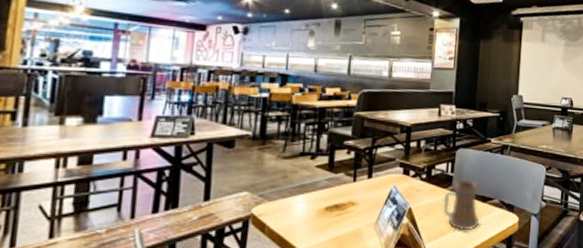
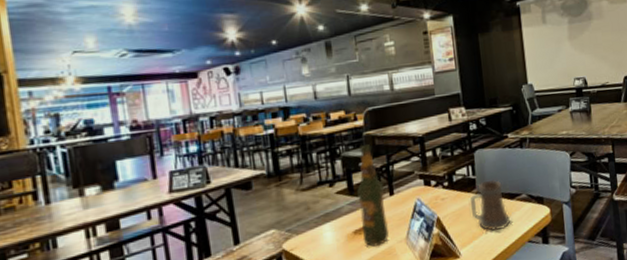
beer bottle: none [334,124,363,226] -> present [357,144,389,247]

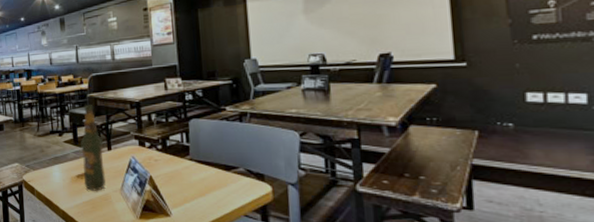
beer mug: present [469,179,511,232] -> none [182,149,226,199]

